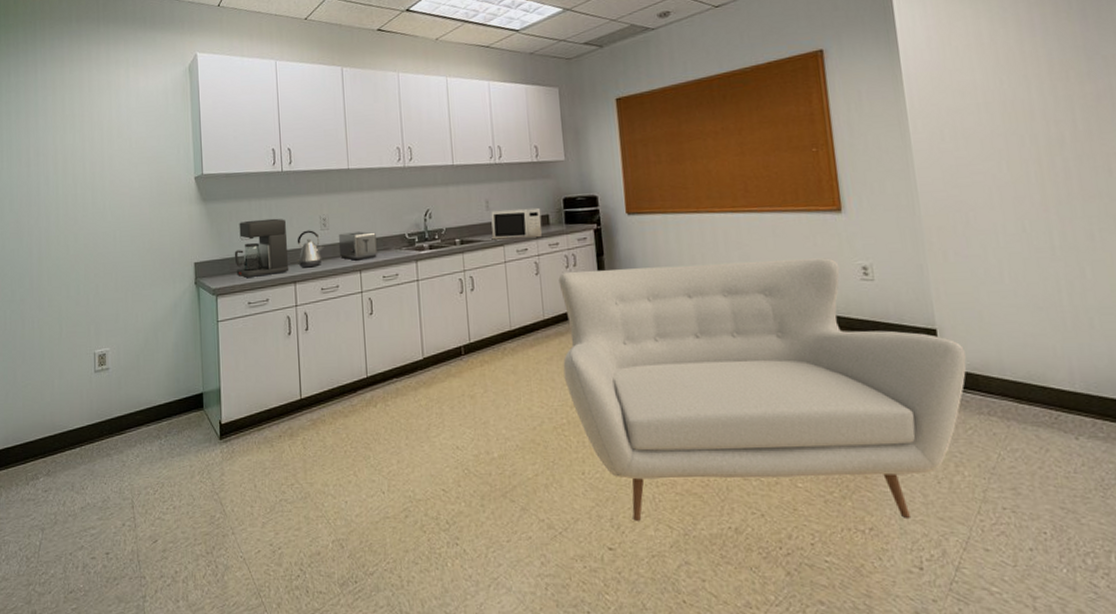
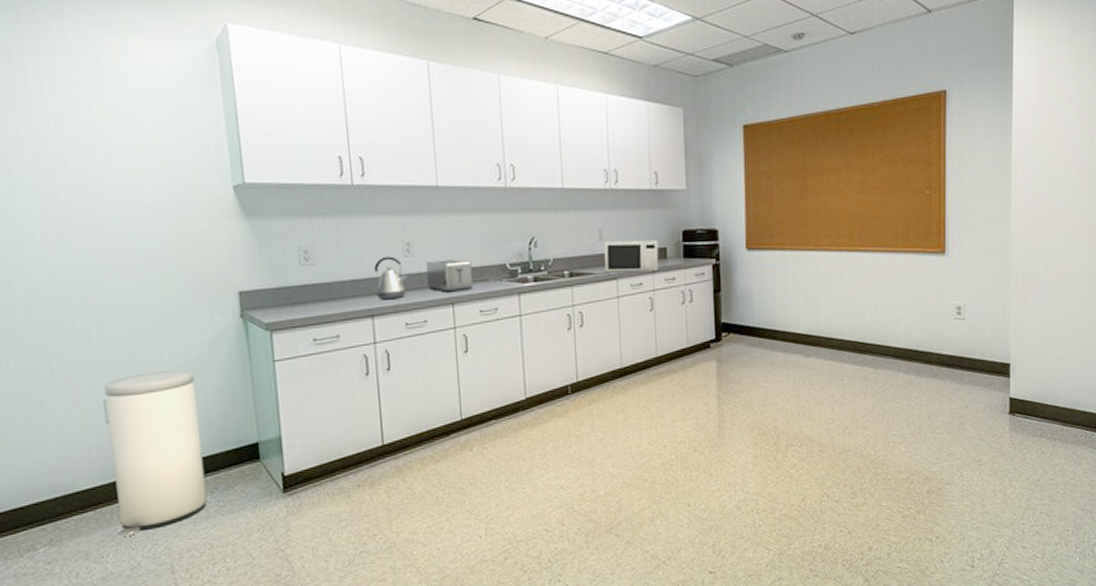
pedal bin: none [95,328,162,472] -> present [103,370,207,537]
coffee maker: present [234,218,289,279] -> none [292,241,365,311]
loveseat: present [558,257,967,521] -> none [673,297,1030,546]

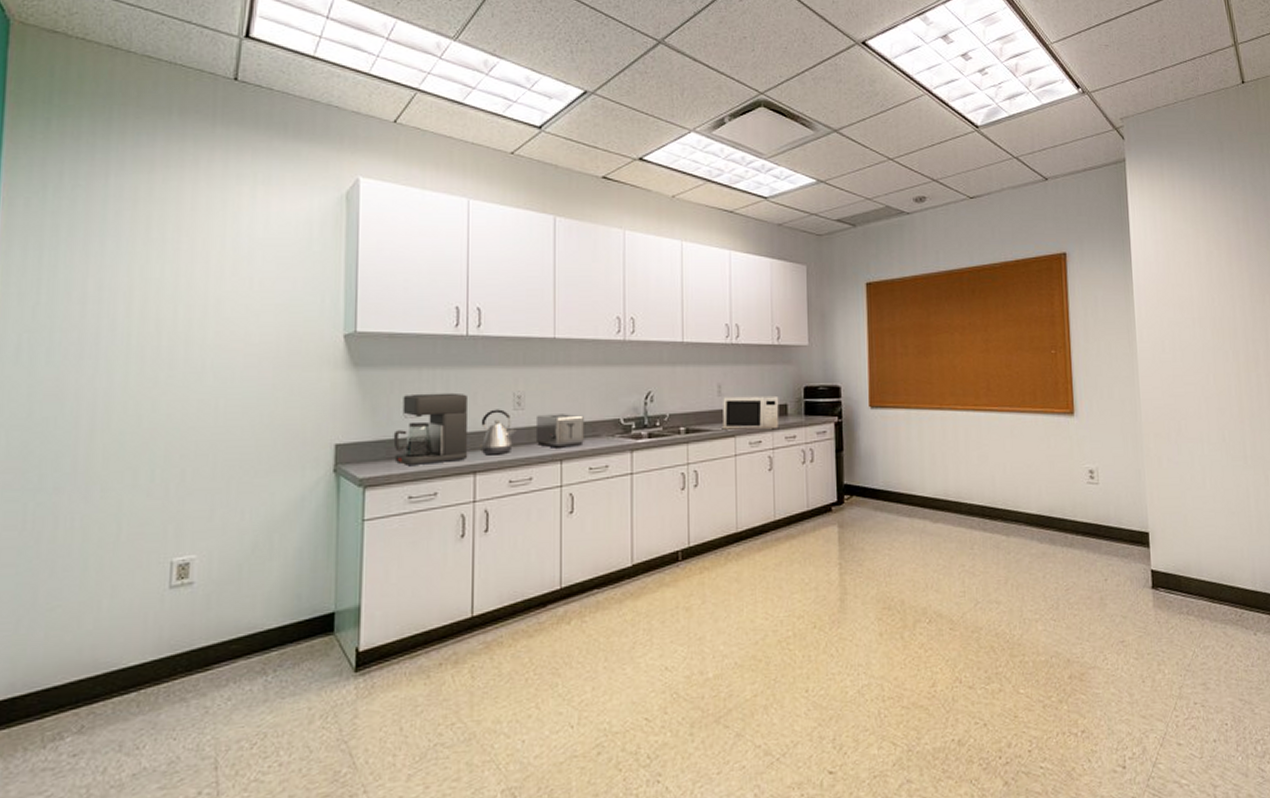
pedal bin: present [103,370,207,537] -> none [159,529,274,724]
coffee maker: none [292,241,365,311] -> present [393,392,469,467]

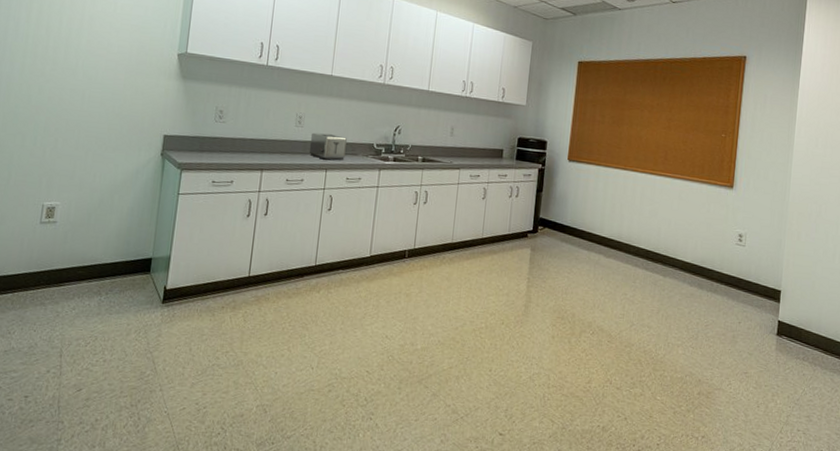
coffee maker: present [393,392,469,467] -> none [205,104,262,160]
kettle: present [479,409,517,455] -> none [267,124,296,160]
microwave: present [723,395,779,430] -> none [451,136,498,168]

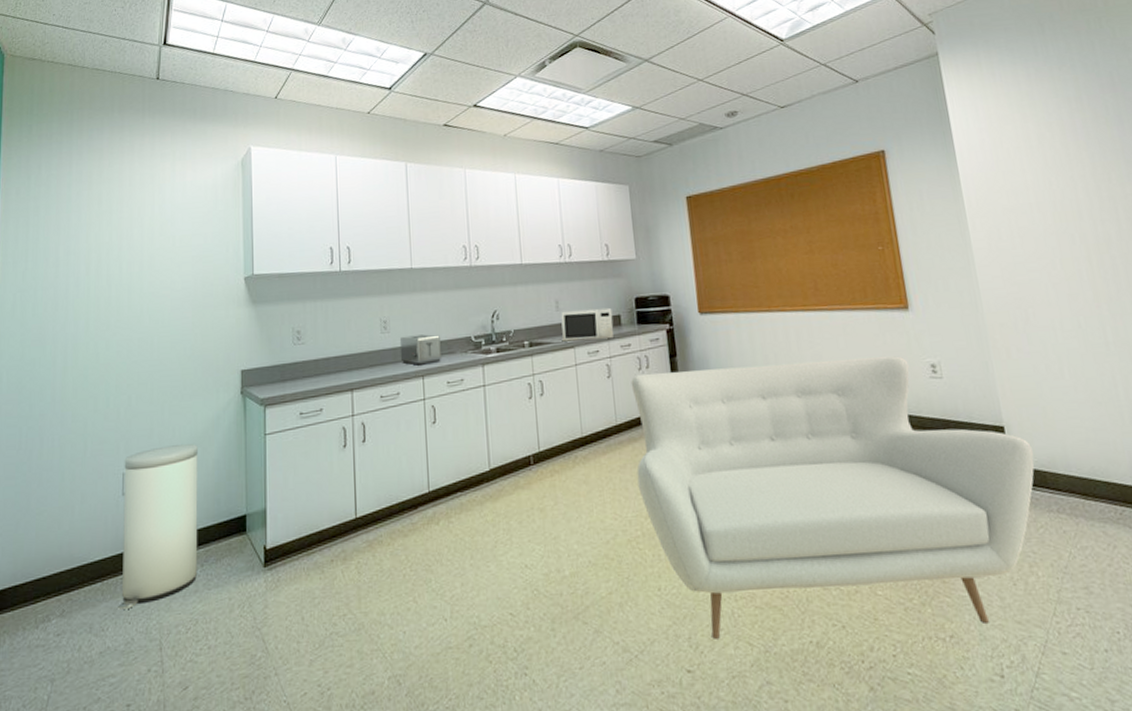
pedal bin: none [25,188,115,319] -> present [118,444,198,609]
microwave: none [451,136,498,168] -> present [561,307,614,342]
loveseat: none [489,200,797,431] -> present [631,355,1035,639]

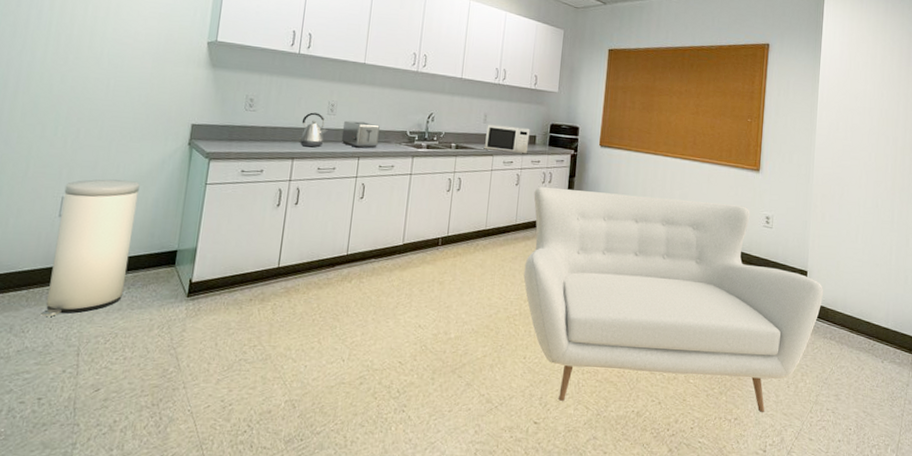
kettle: none [354,333,384,374] -> present [298,112,328,148]

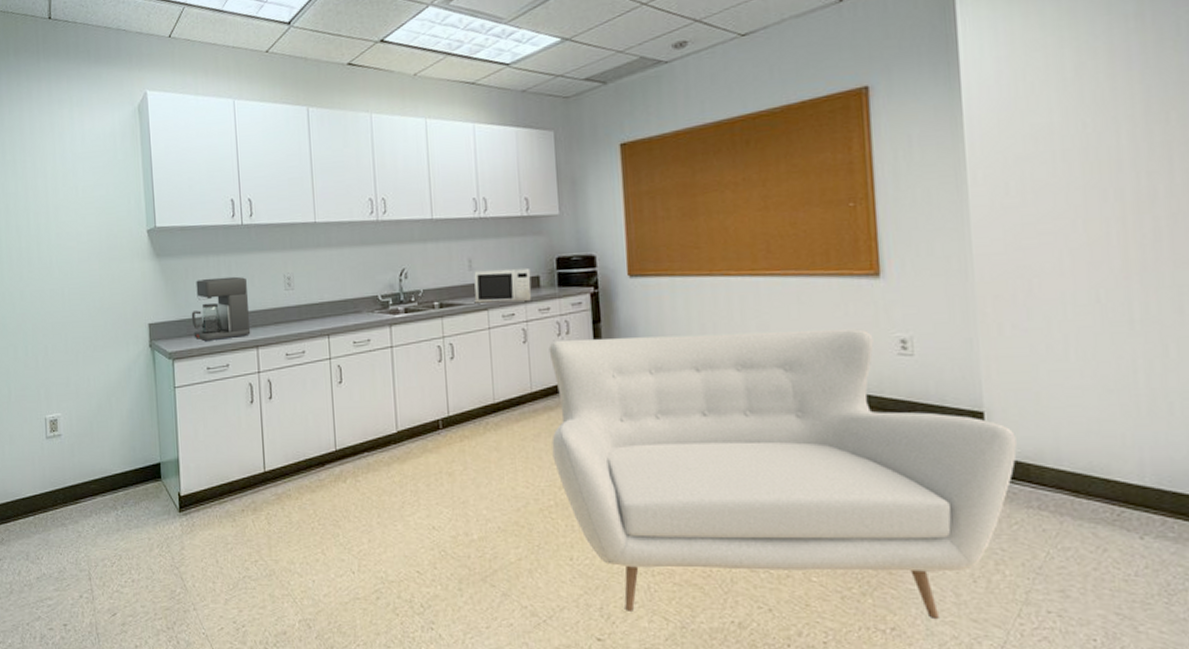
pedal bin: present [41,179,140,316] -> none [45,393,118,541]
coffee maker: none [234,93,294,148] -> present [191,276,251,342]
kettle: present [298,112,328,148] -> none [259,290,289,331]
toaster: present [341,120,380,149] -> none [304,292,347,324]

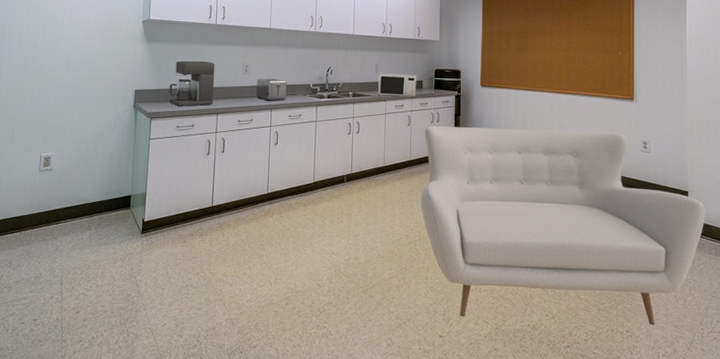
toaster: none [304,292,347,324] -> present [255,78,287,101]

